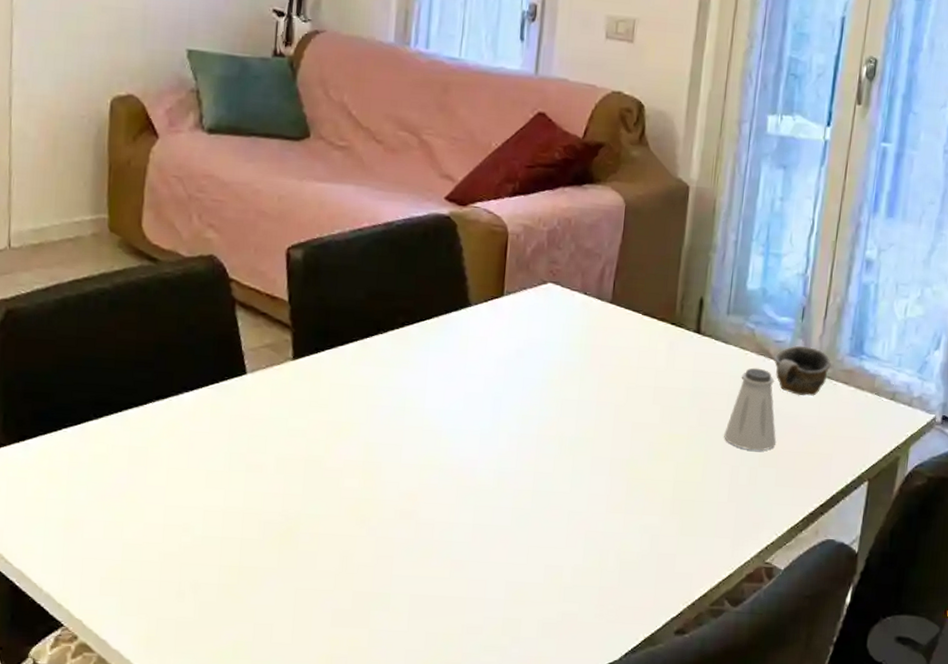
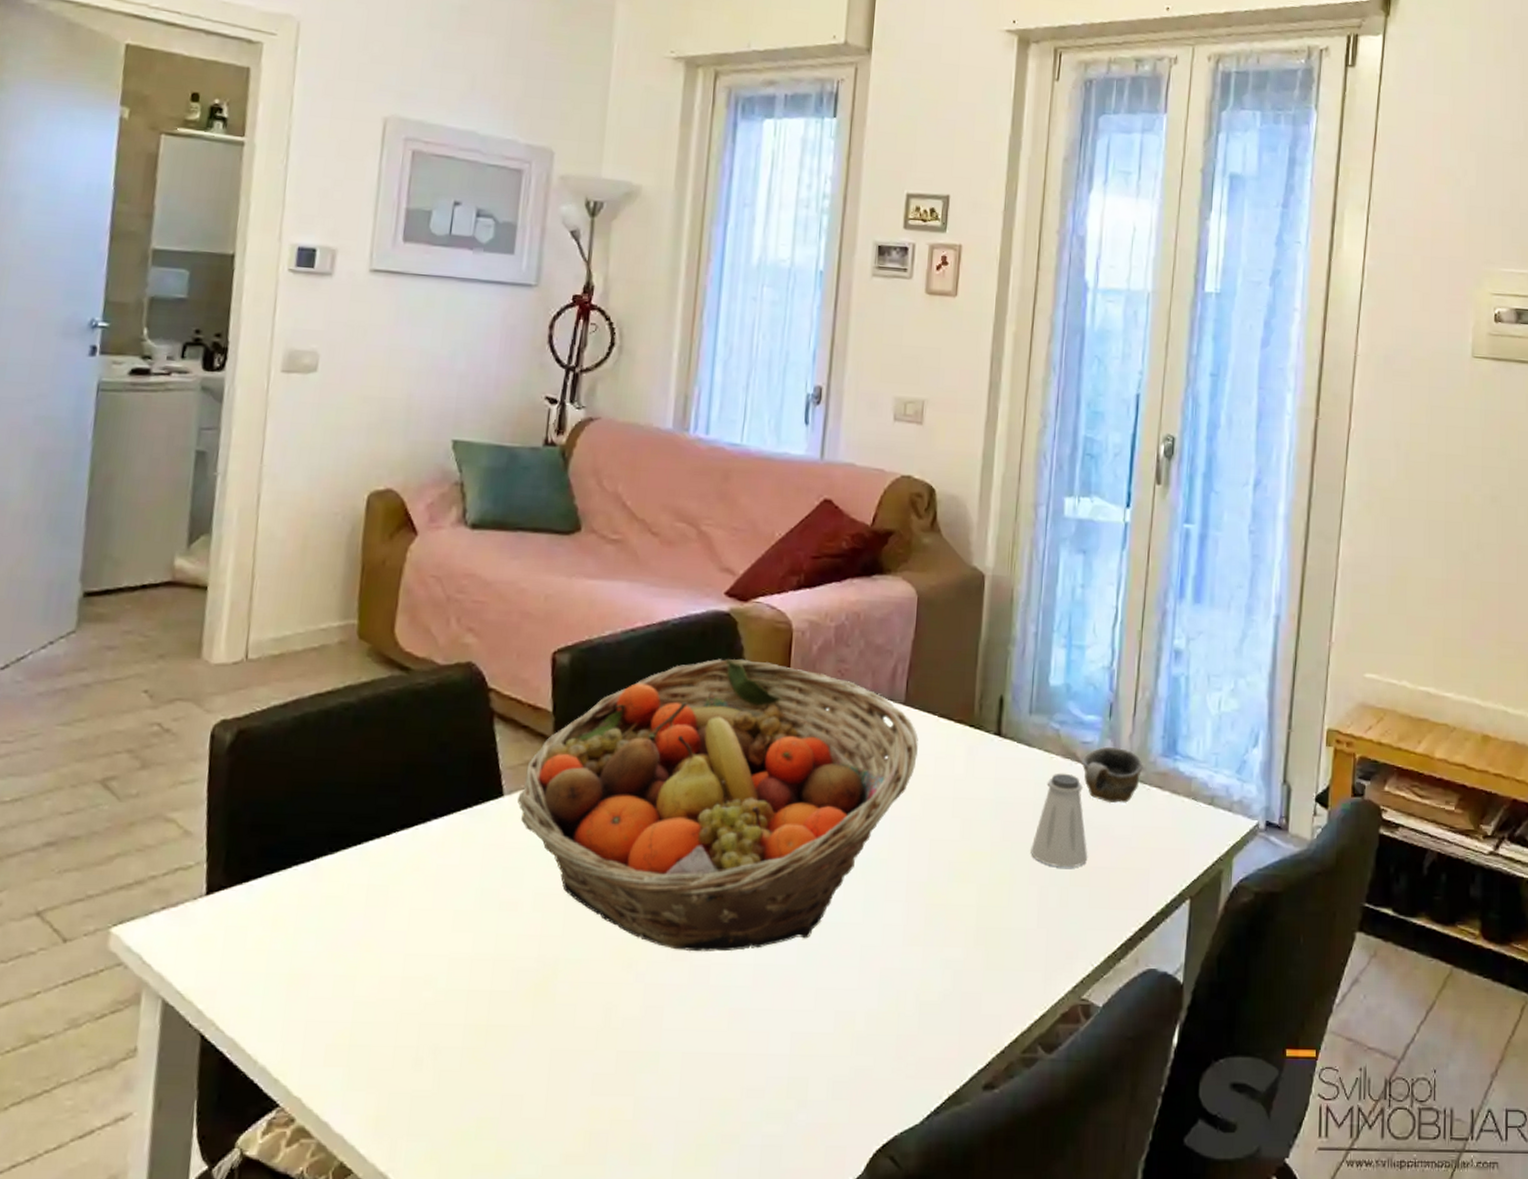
fruit basket: none [259,257,624,513] -> present [518,658,918,952]

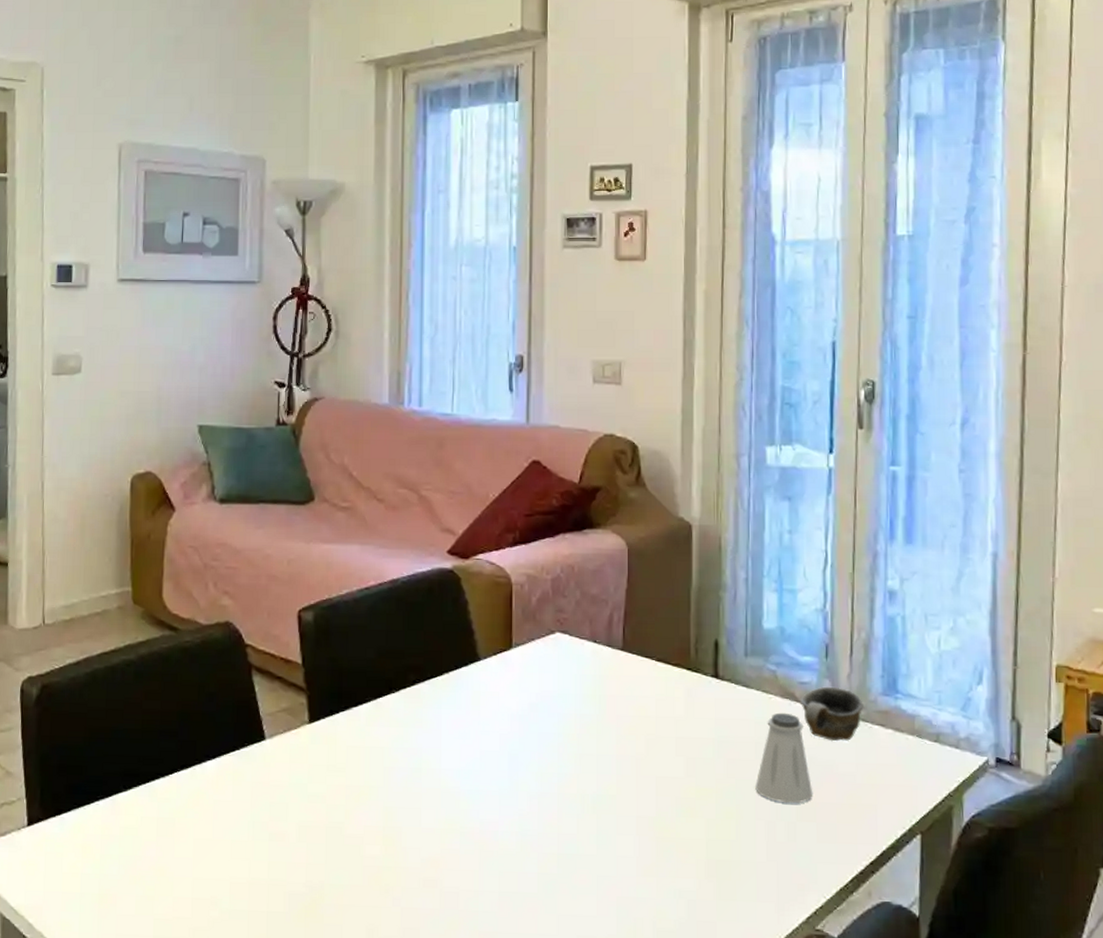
fruit basket: present [518,658,918,952] -> none [278,611,638,880]

